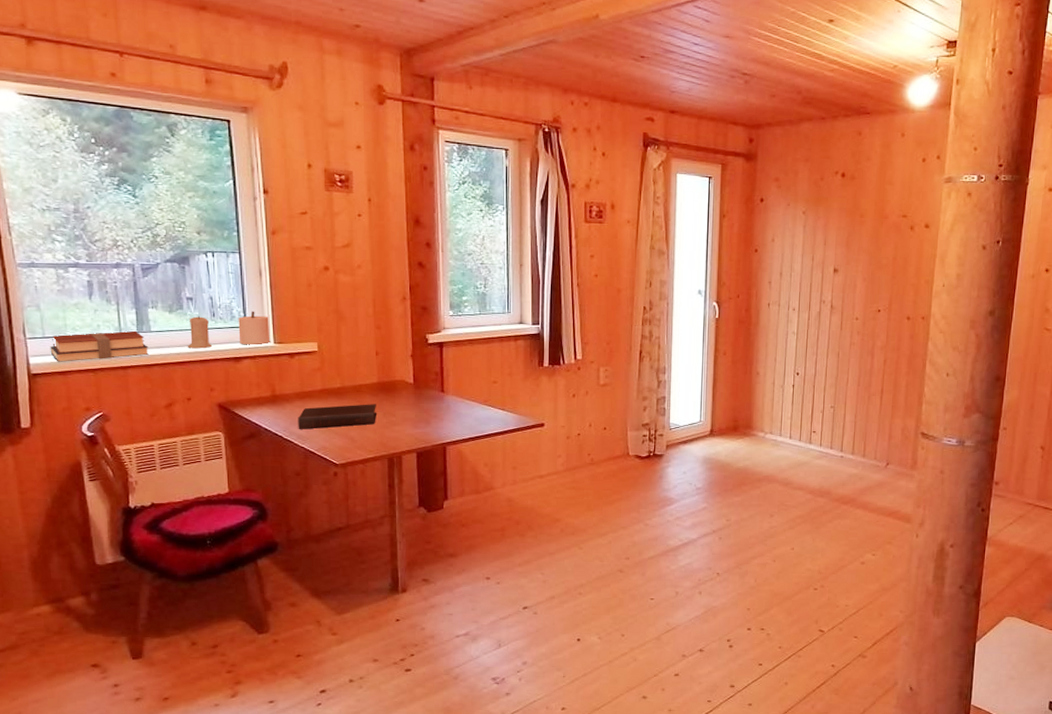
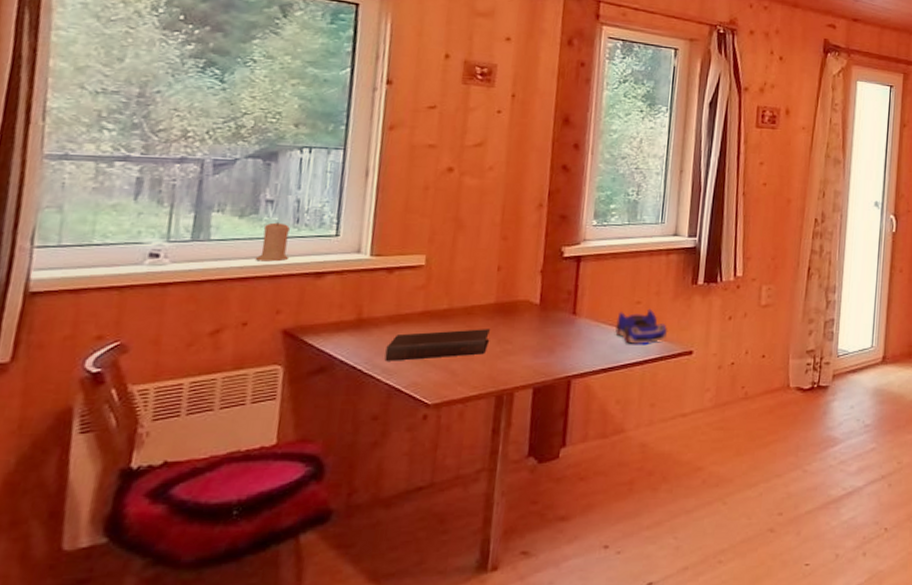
books: present [50,330,149,363] -> none [63,238,203,279]
candle: present [238,311,271,346] -> none [326,217,369,258]
toy car: none [477,387,521,417] -> present [615,308,667,344]

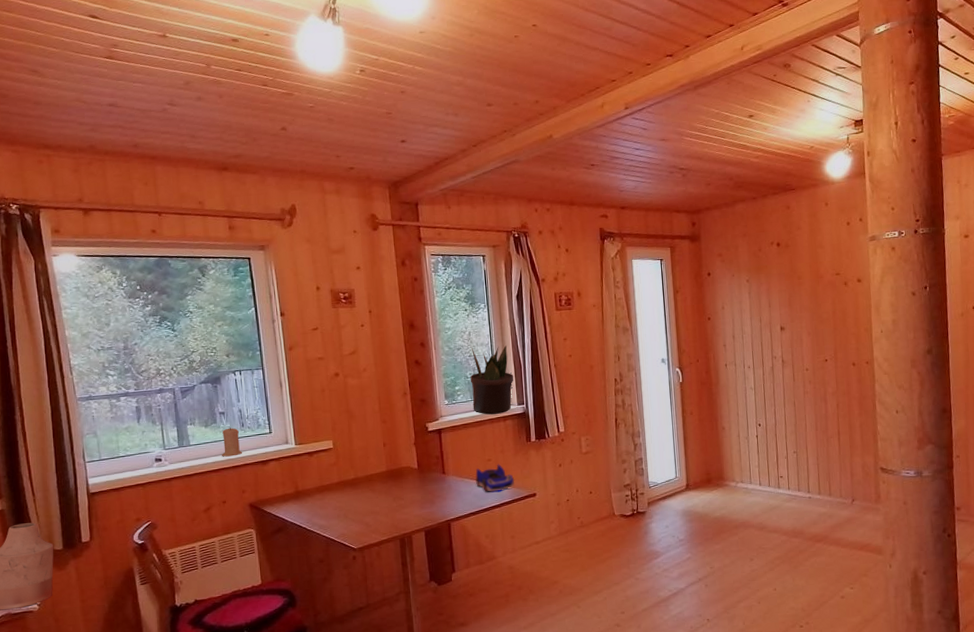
book: present [384,329,490,361] -> none [319,490,388,520]
planter: none [628,155,689,246] -> present [470,345,514,415]

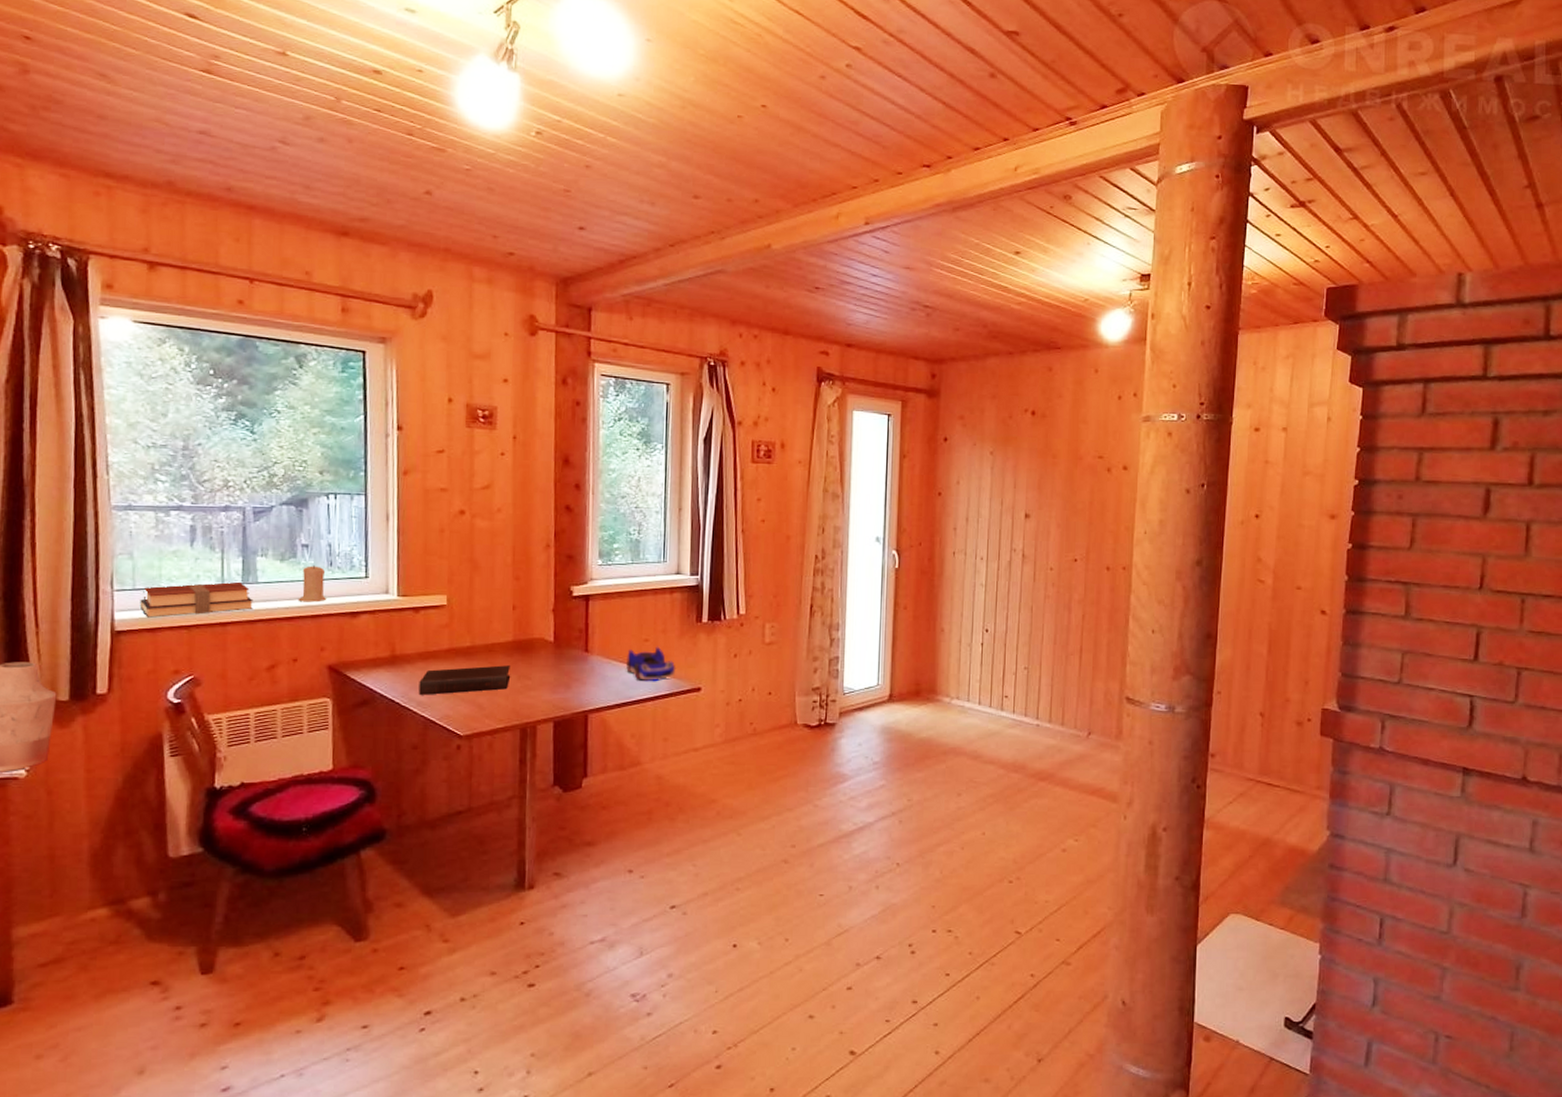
books: none [105,446,189,481] -> present [139,581,253,619]
book: none [319,490,388,520] -> present [418,665,511,695]
planter: present [470,345,514,415] -> none [633,494,689,585]

